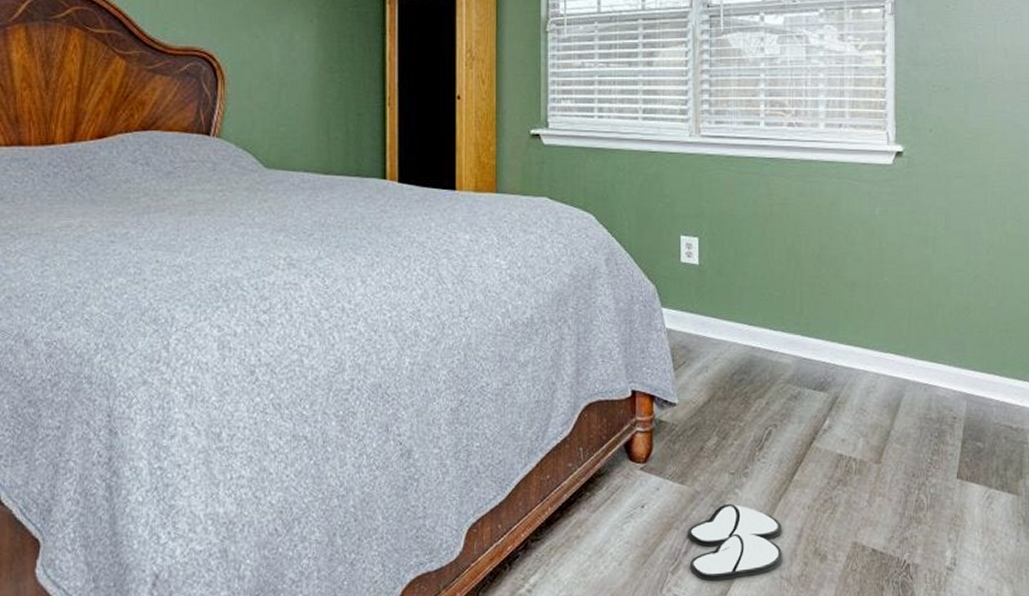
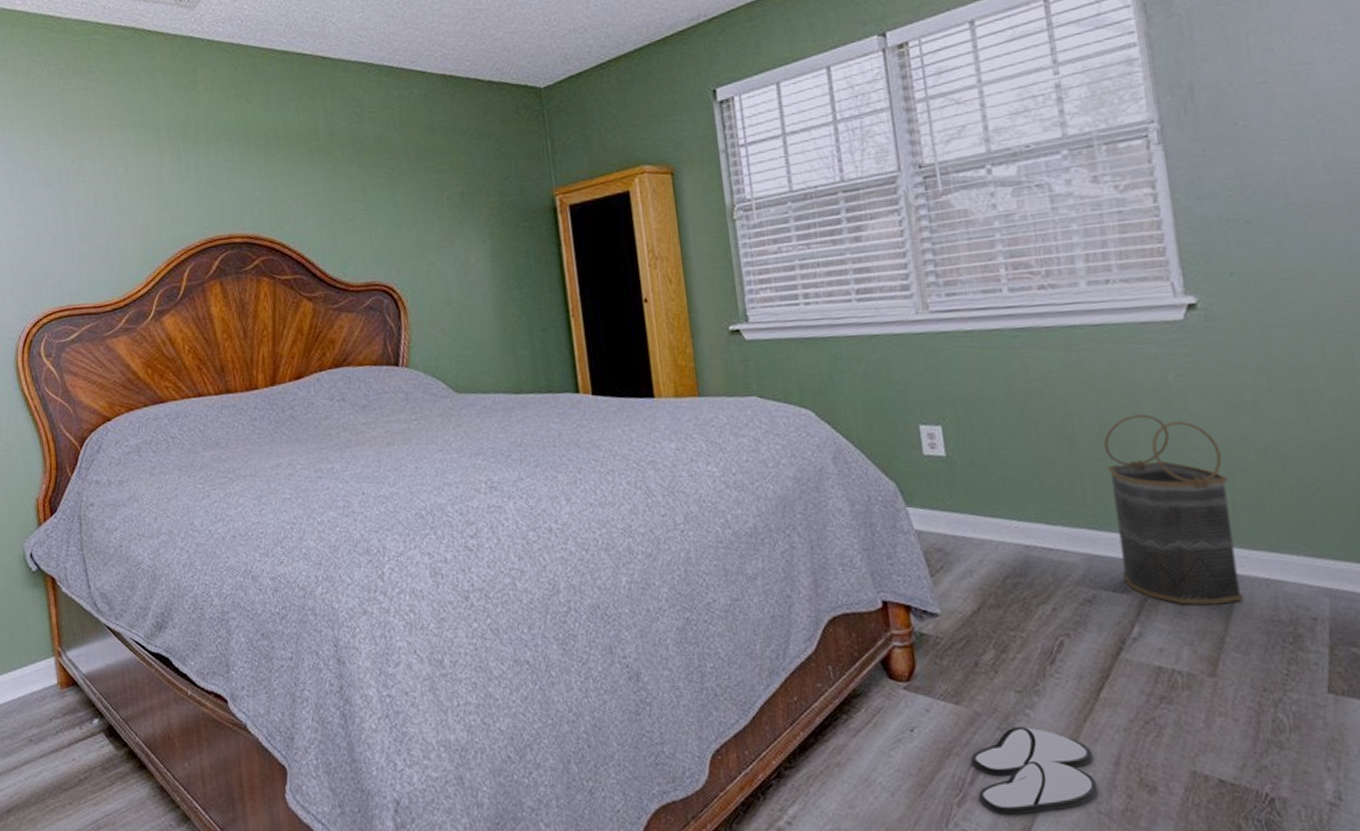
basket: none [821,241,908,404] -> present [1103,414,1244,605]

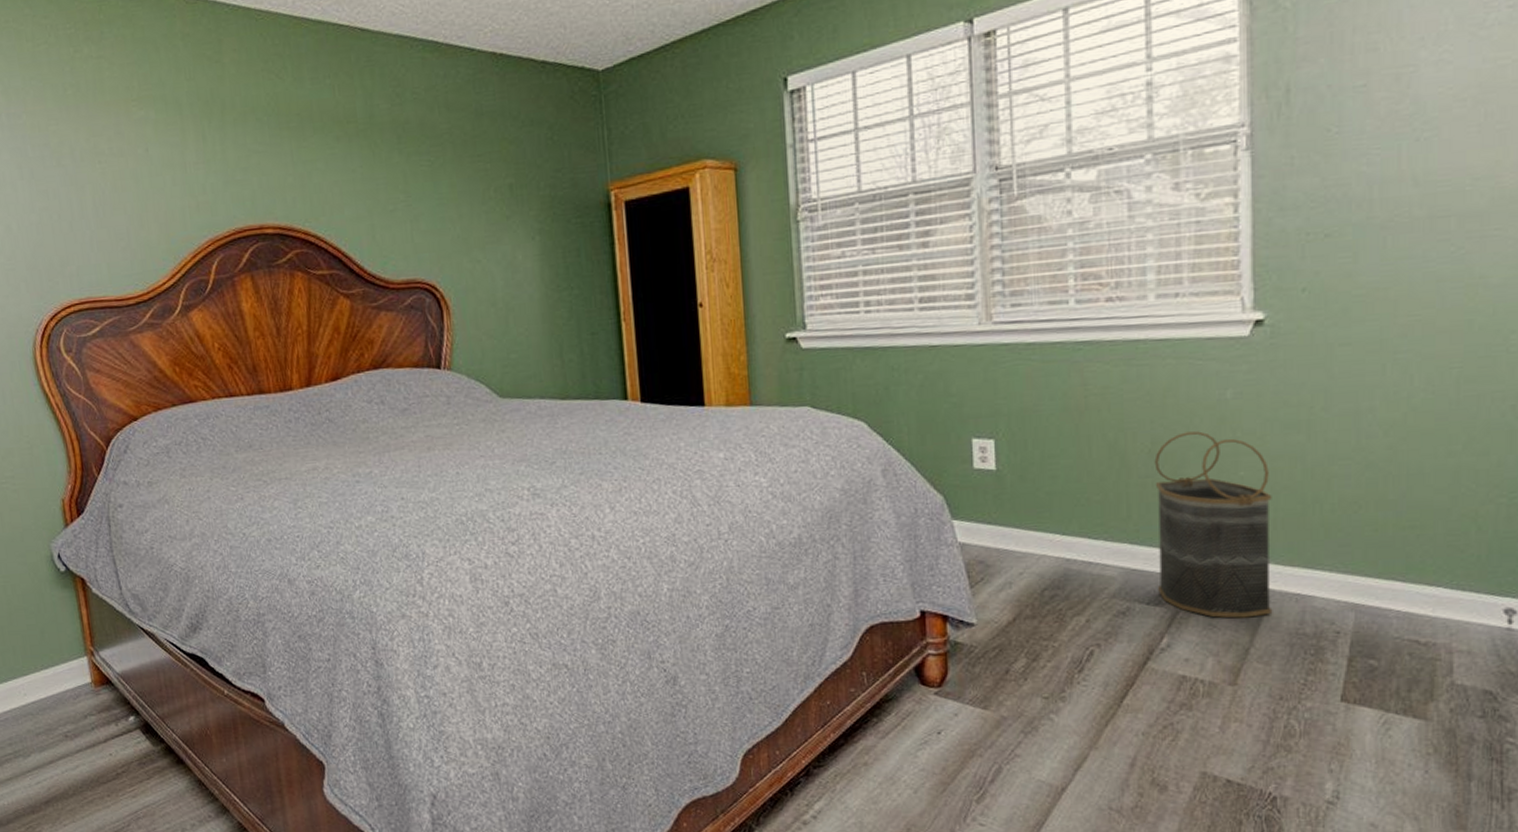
slippers: present [971,726,1099,815] -> none [994,729,1112,811]

